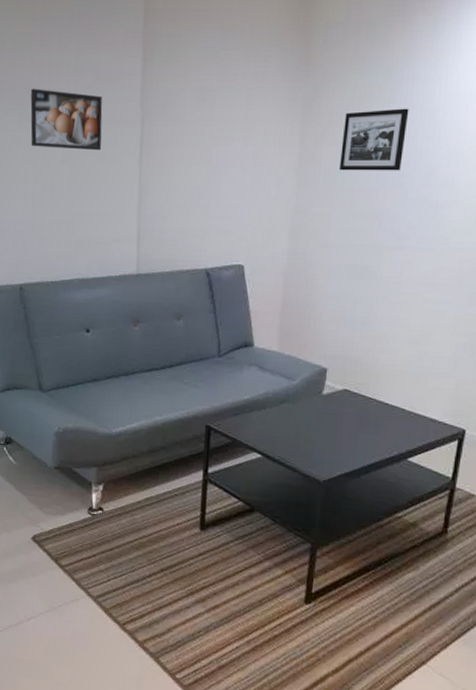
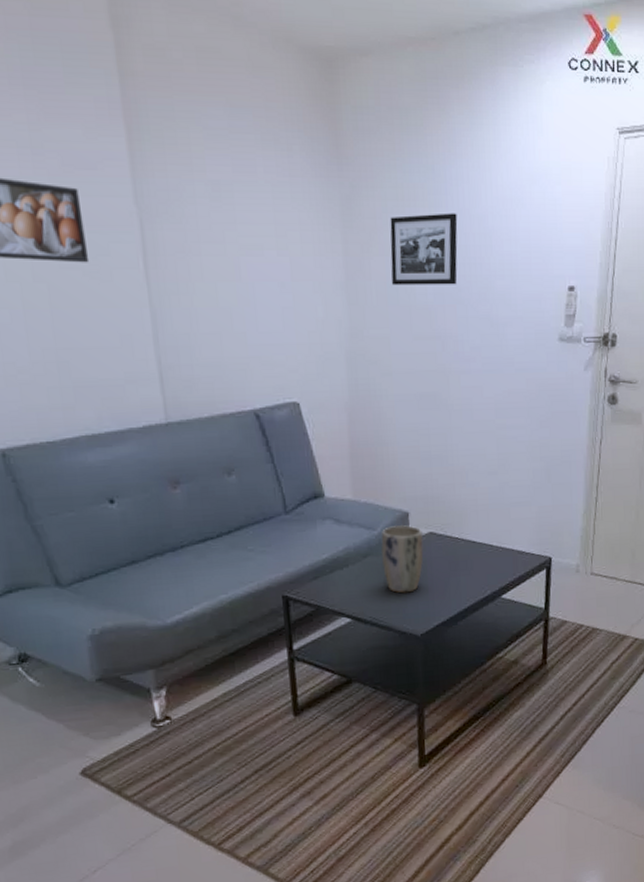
plant pot: none [295,379,338,441] -> present [381,525,424,593]

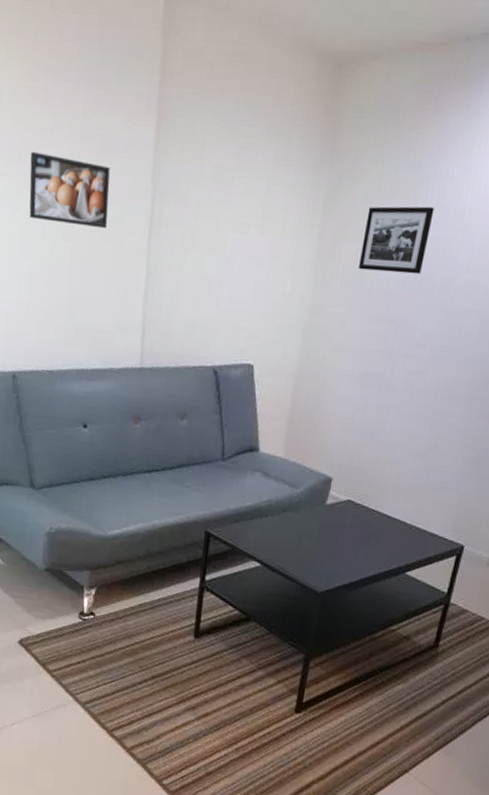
plant pot: present [381,525,424,593] -> none [298,488,342,551]

